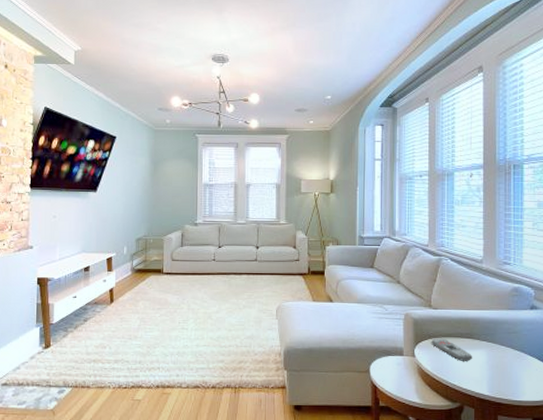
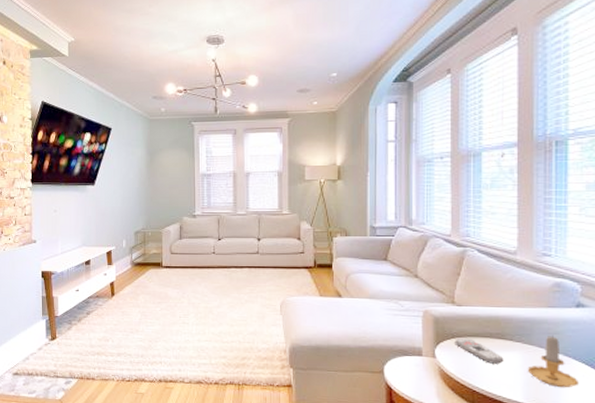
candle: none [491,334,534,381] -> present [527,334,580,389]

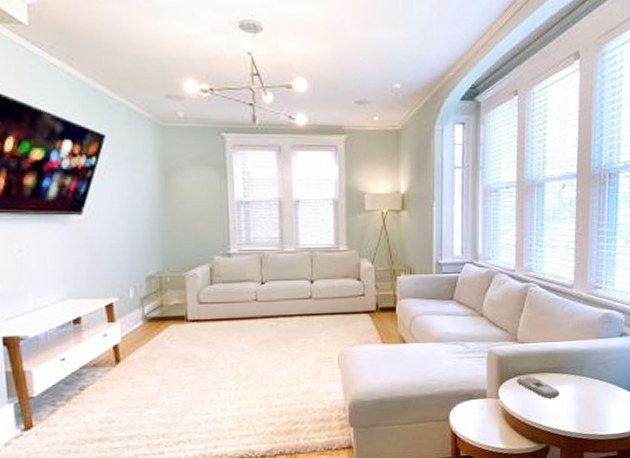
candle: present [527,334,580,389] -> none [579,364,621,414]

